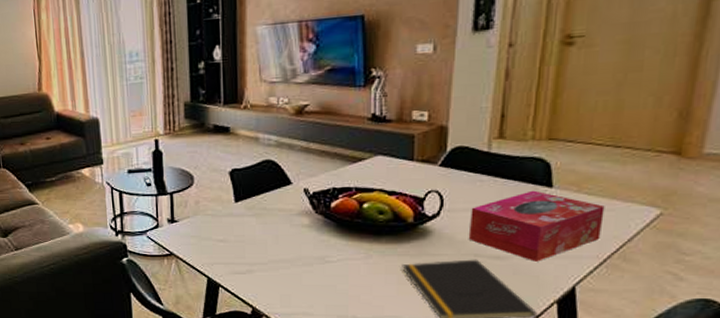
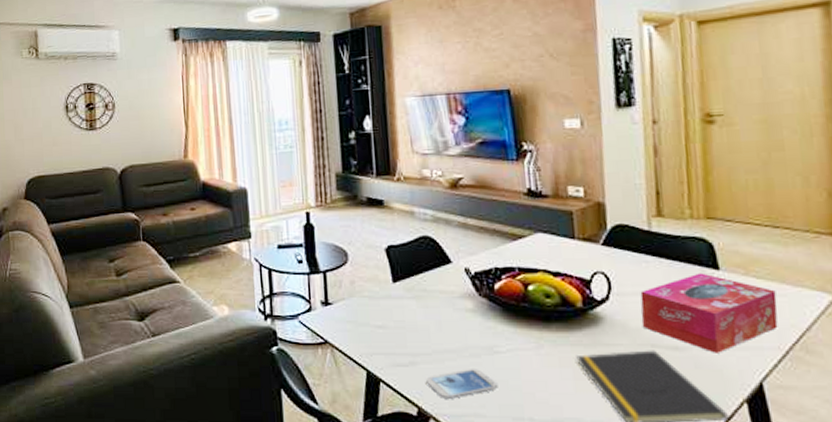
smartphone: none [261,276,327,300] -> present [426,369,498,399]

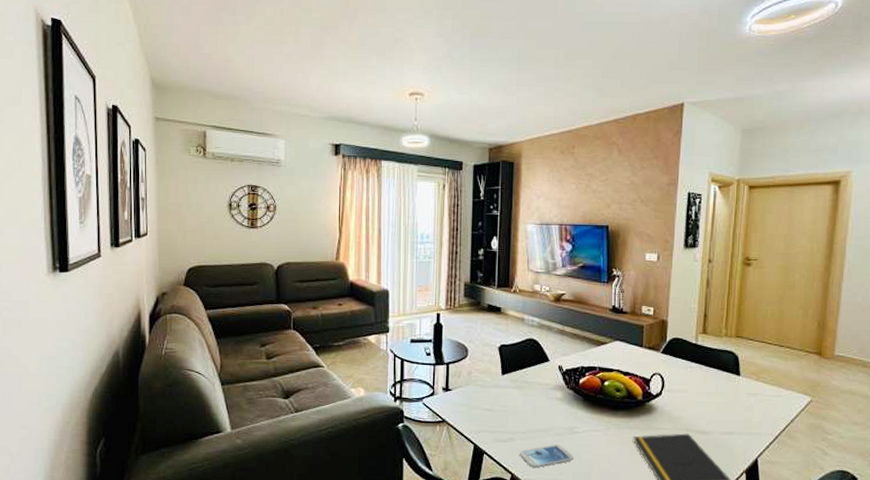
tissue box: present [640,273,778,353] -> none [682,377,775,437]

